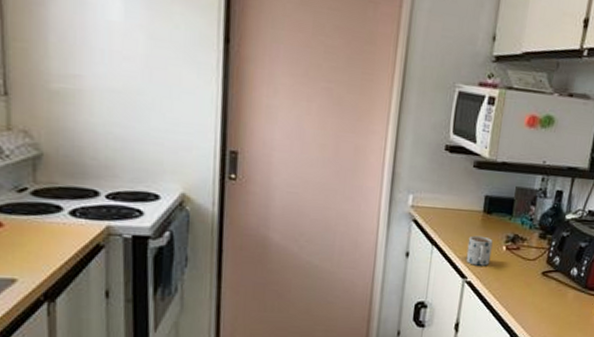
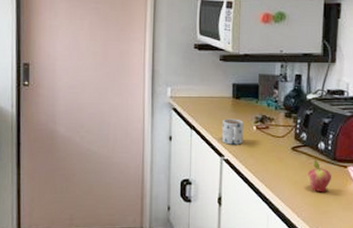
fruit: none [554,285,581,322] -> present [307,158,332,193]

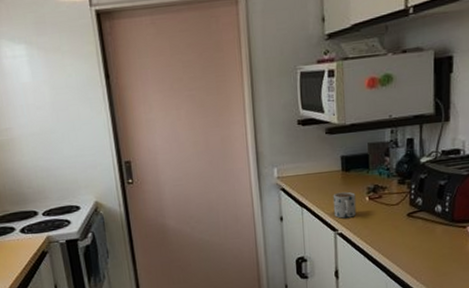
fruit: present [307,158,332,193] -> none [425,222,451,255]

